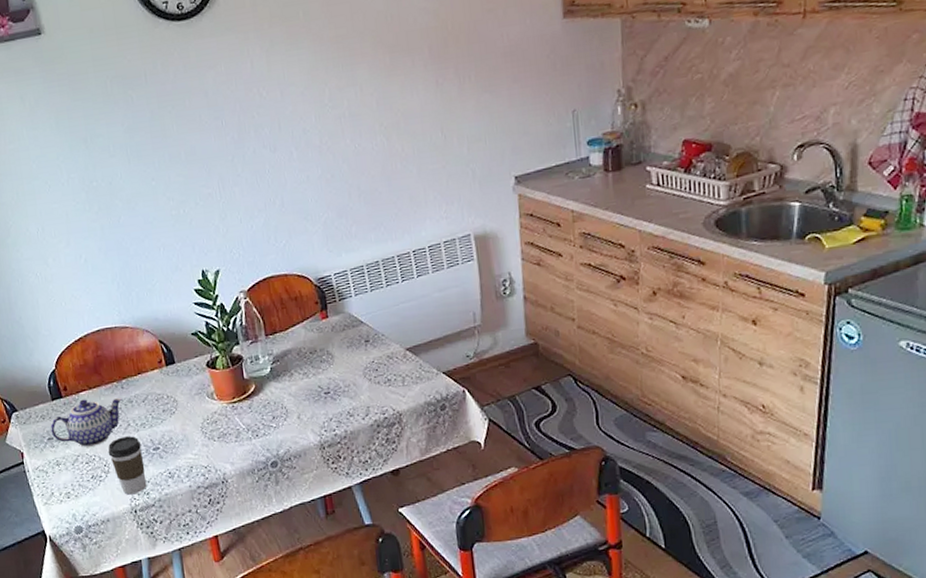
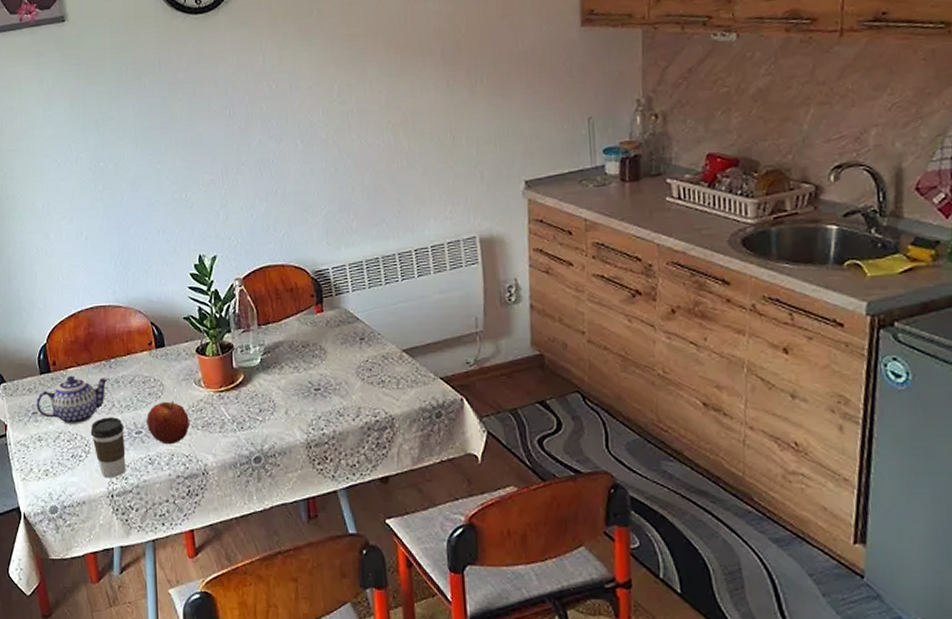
apple: none [162,416,206,458] -> present [146,401,190,445]

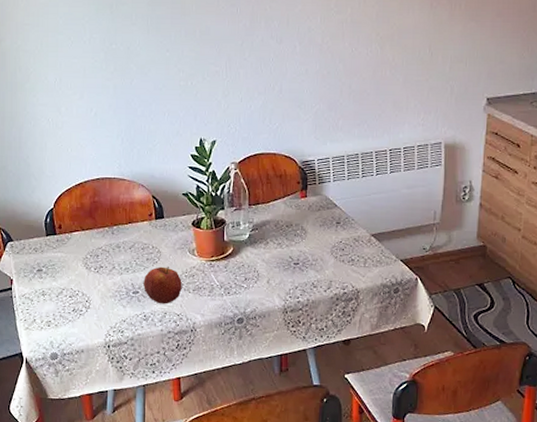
teapot: present [36,375,110,424] -> none [41,239,112,283]
coffee cup: present [90,417,126,478] -> none [91,277,123,331]

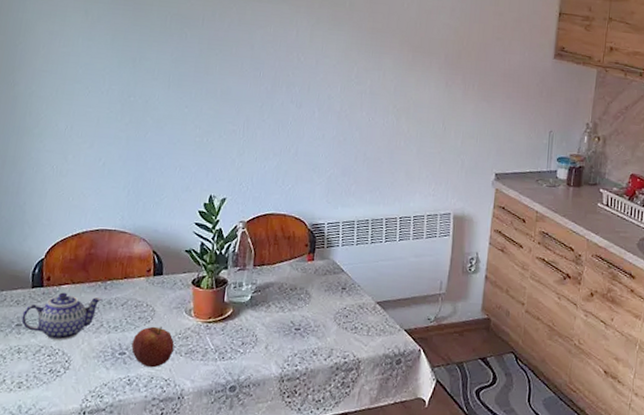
teapot: none [41,239,112,283] -> present [21,292,103,341]

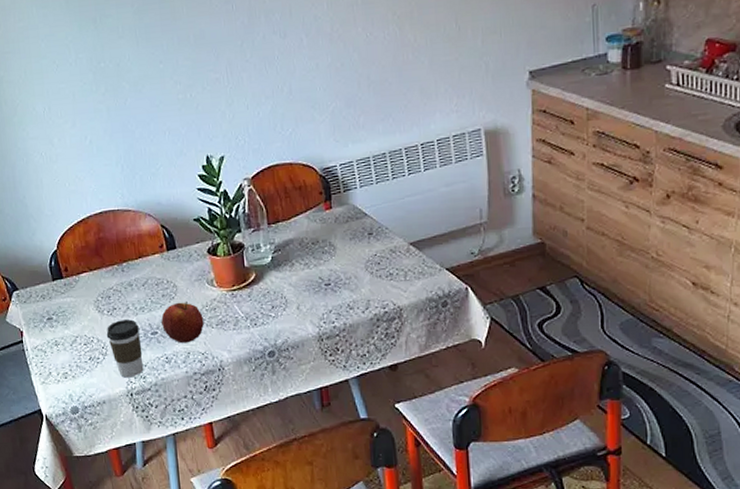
teapot: present [21,292,103,341] -> none [50,280,123,329]
coffee cup: none [73,336,108,396] -> present [106,319,144,378]

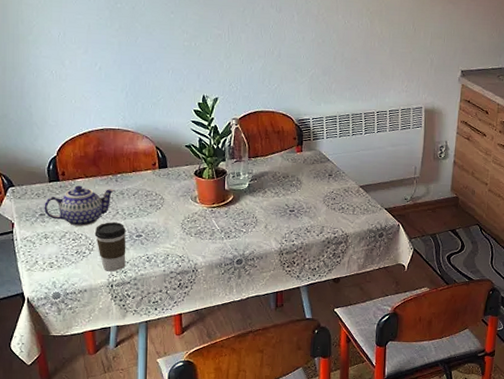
teapot: none [50,280,123,329] -> present [44,185,115,227]
apple: present [161,302,204,344] -> none [147,212,184,247]

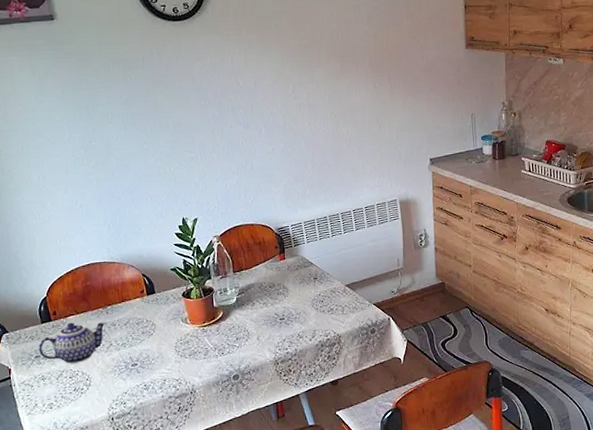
coffee cup: present [94,222,126,272] -> none [90,354,124,405]

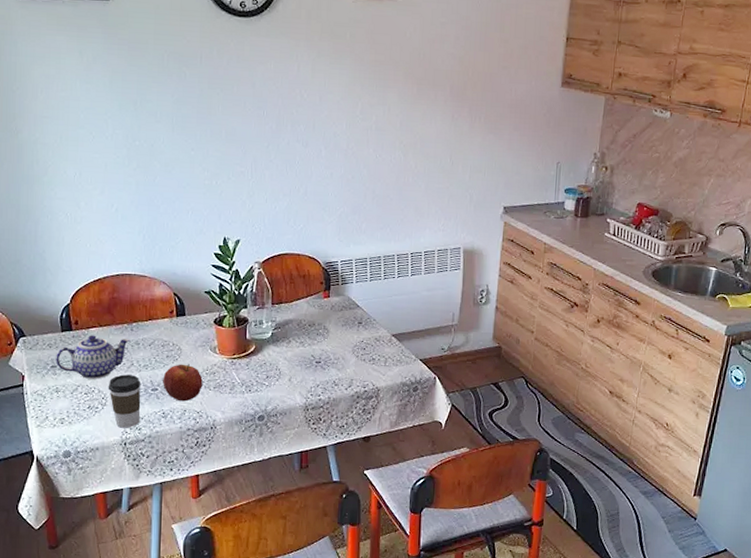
coffee cup: none [90,354,124,405] -> present [108,374,141,428]
apple: none [141,337,179,373] -> present [163,364,203,402]

